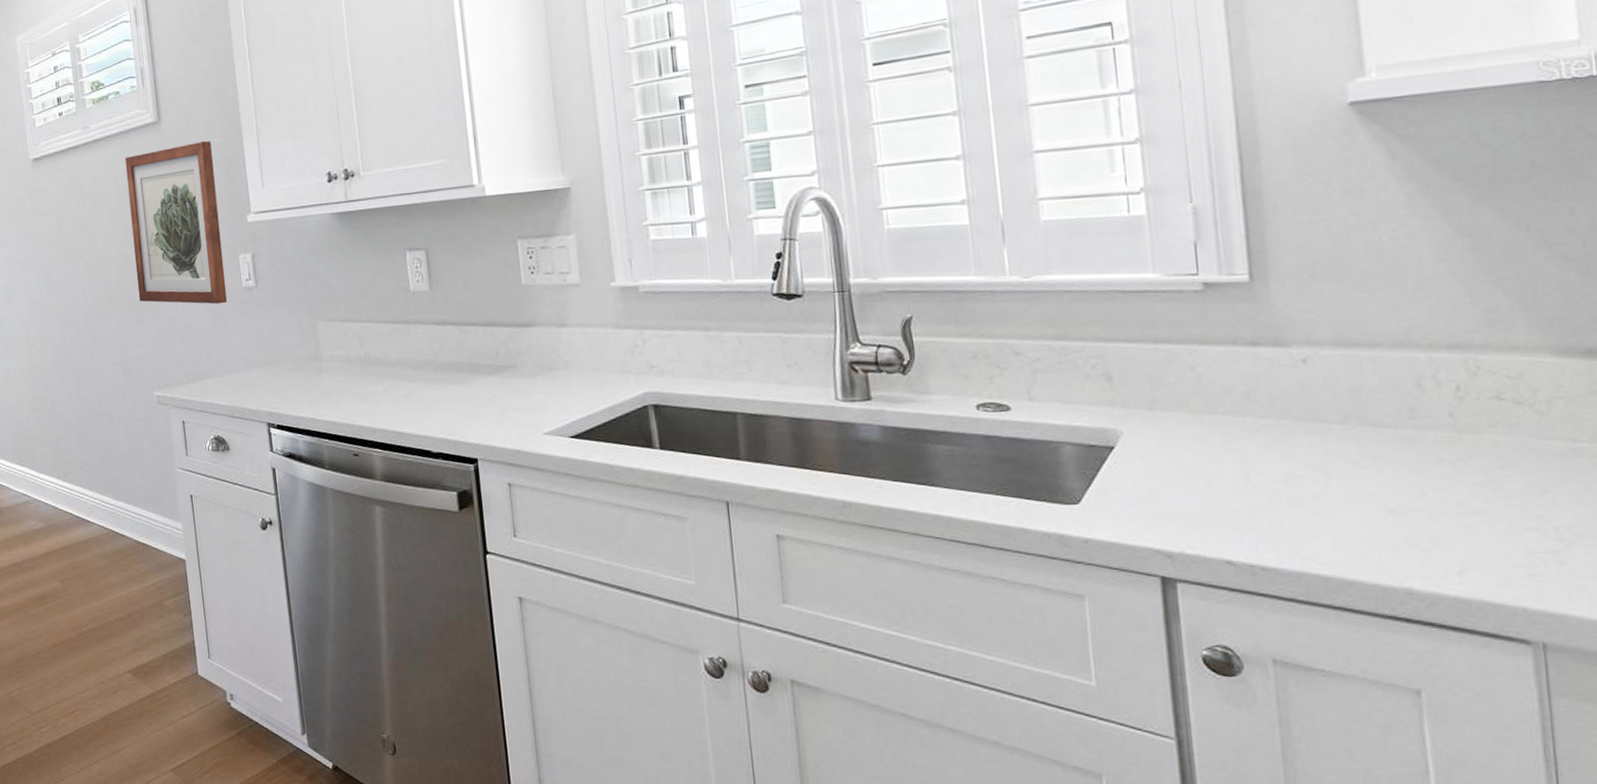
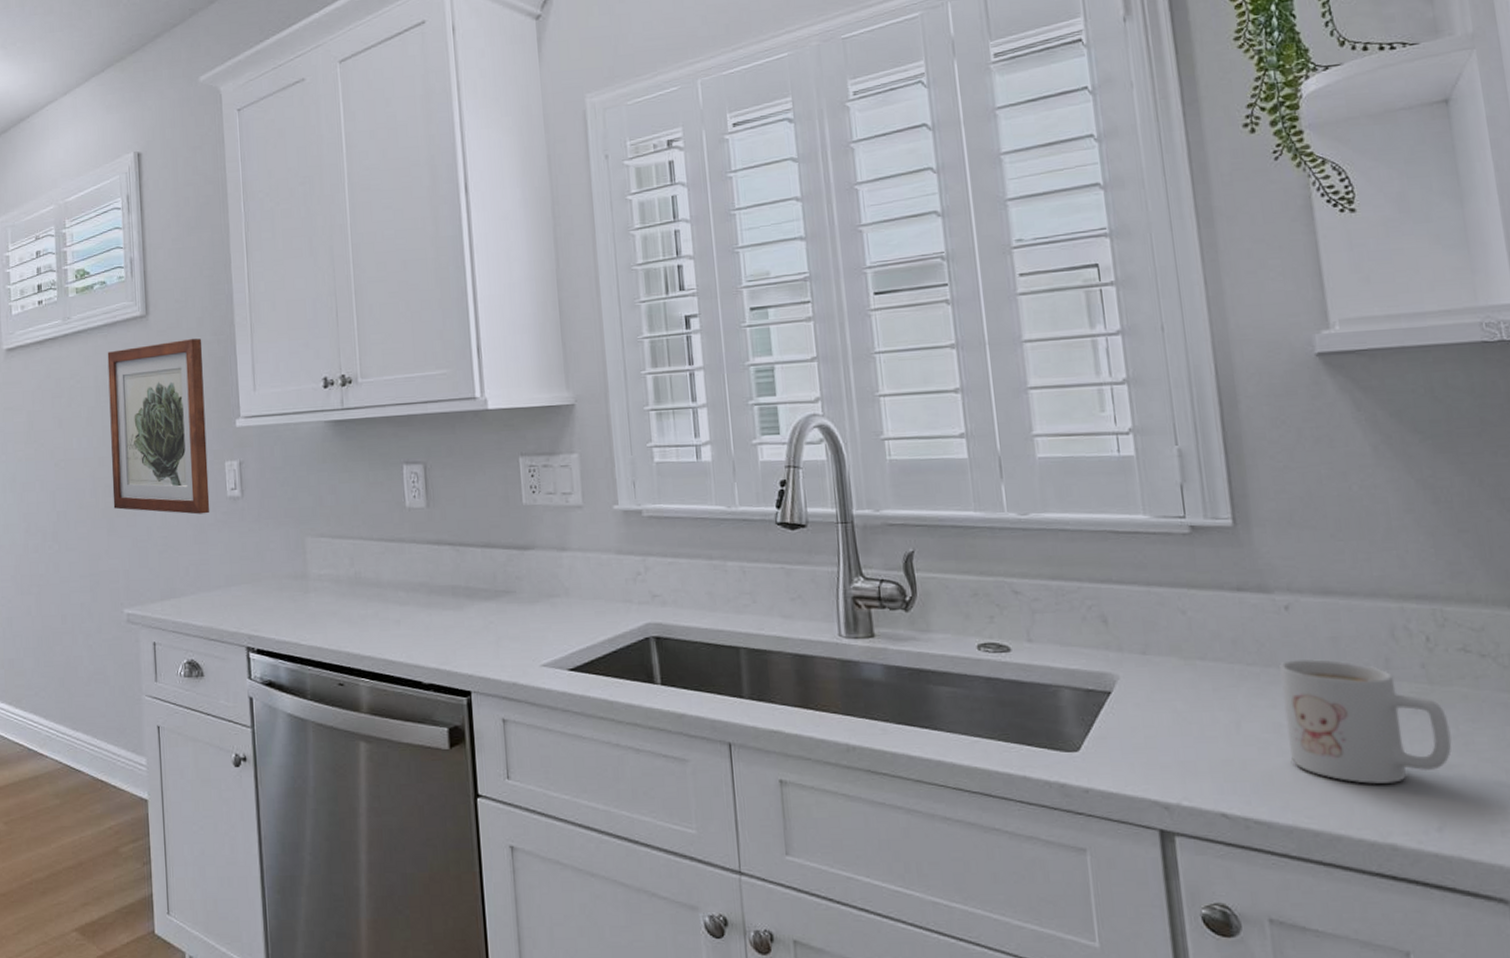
mug: none [1293,410,1479,531] -> present [1278,658,1452,784]

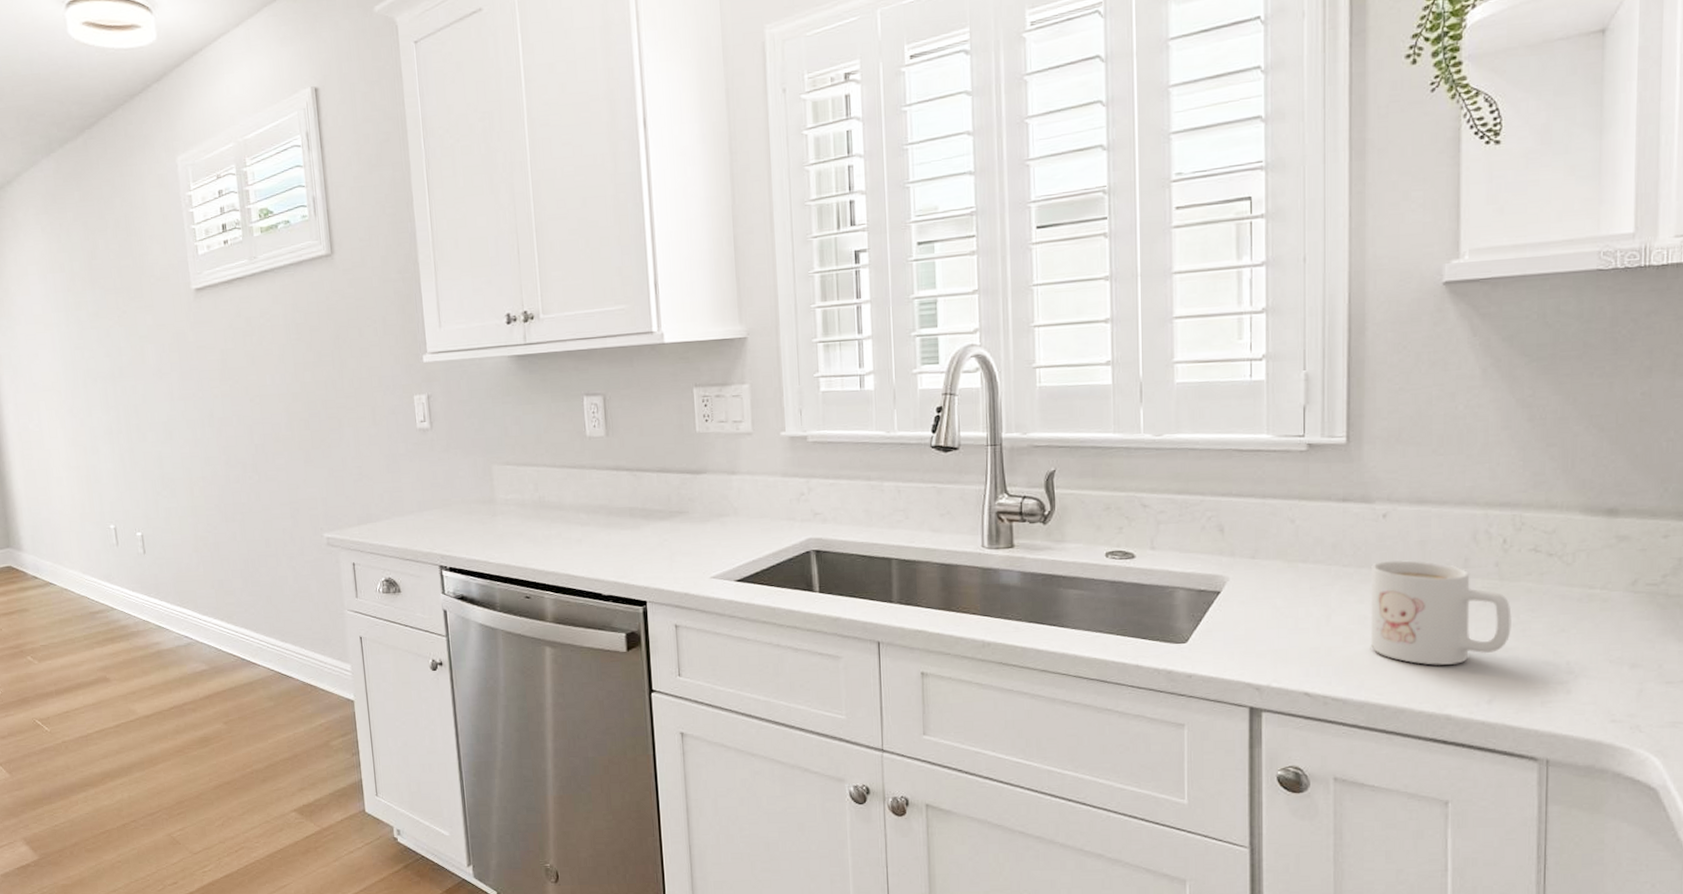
wall art: present [107,338,210,515] -> none [295,276,401,446]

